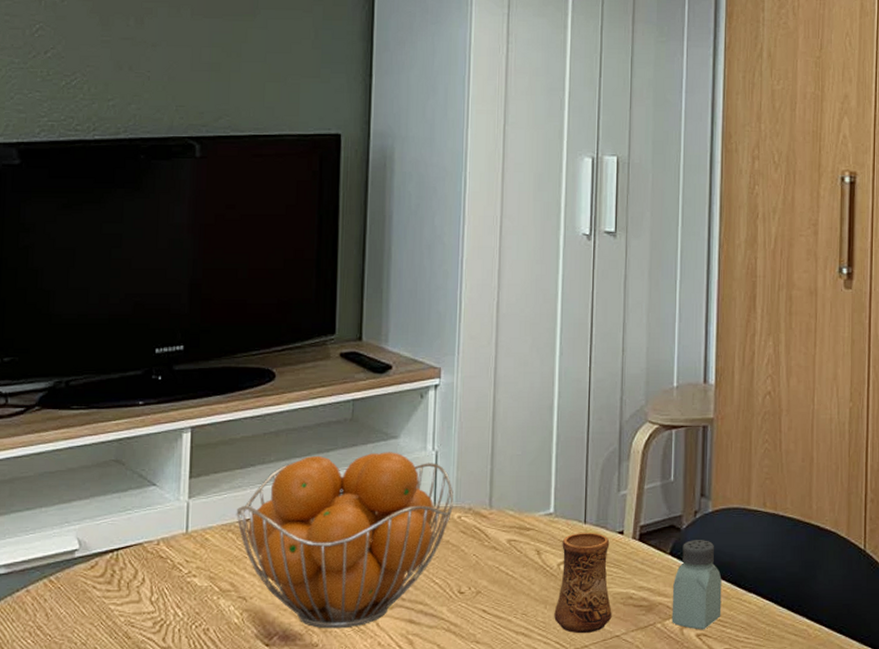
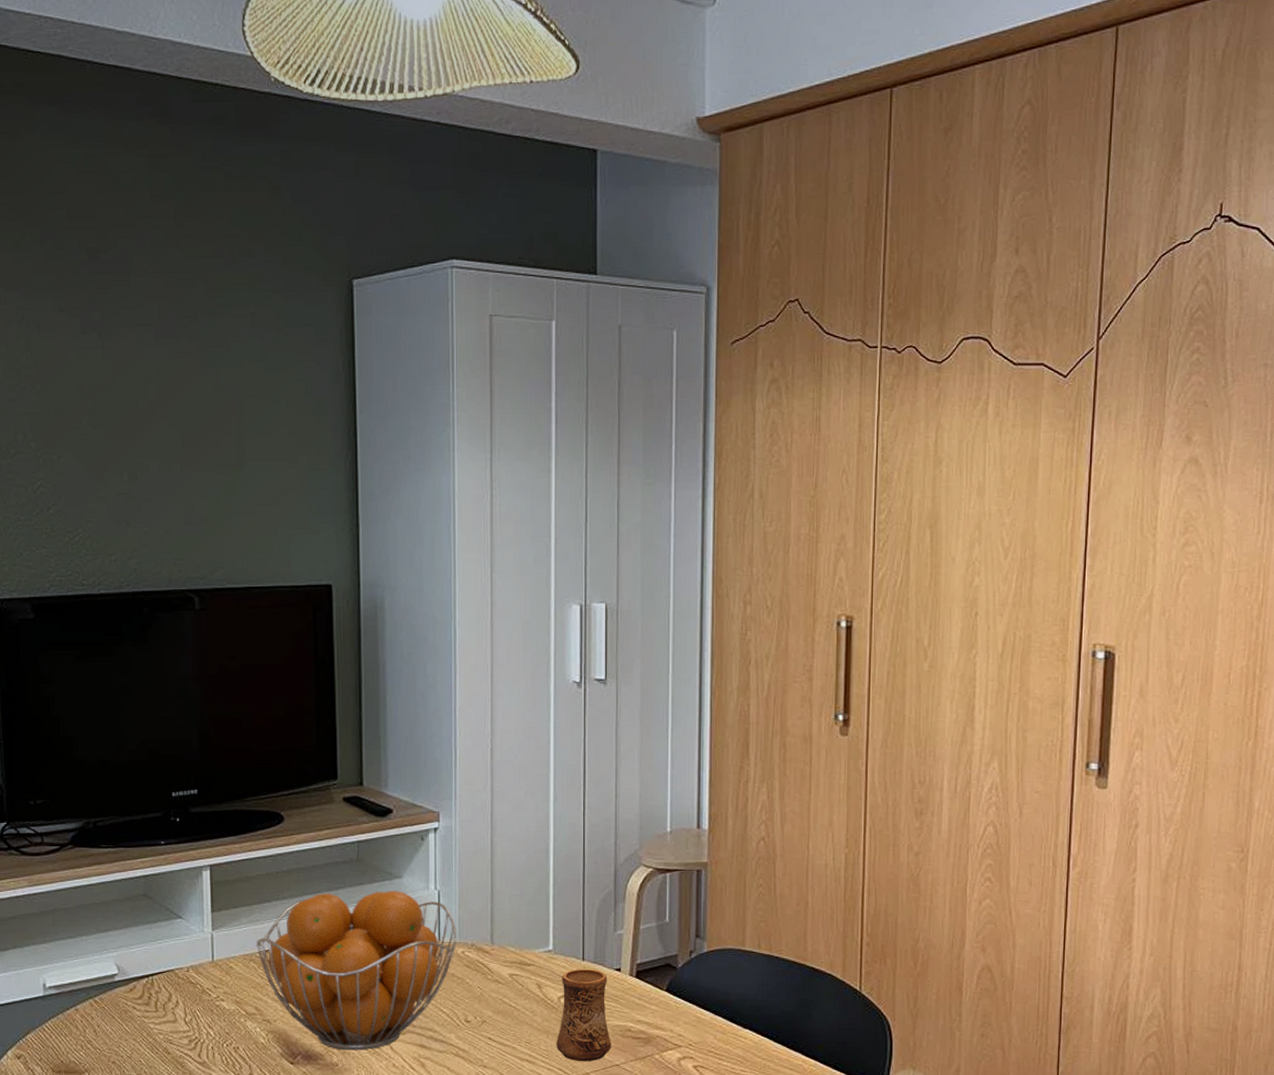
saltshaker: present [672,540,722,630] -> none [669,978,718,1062]

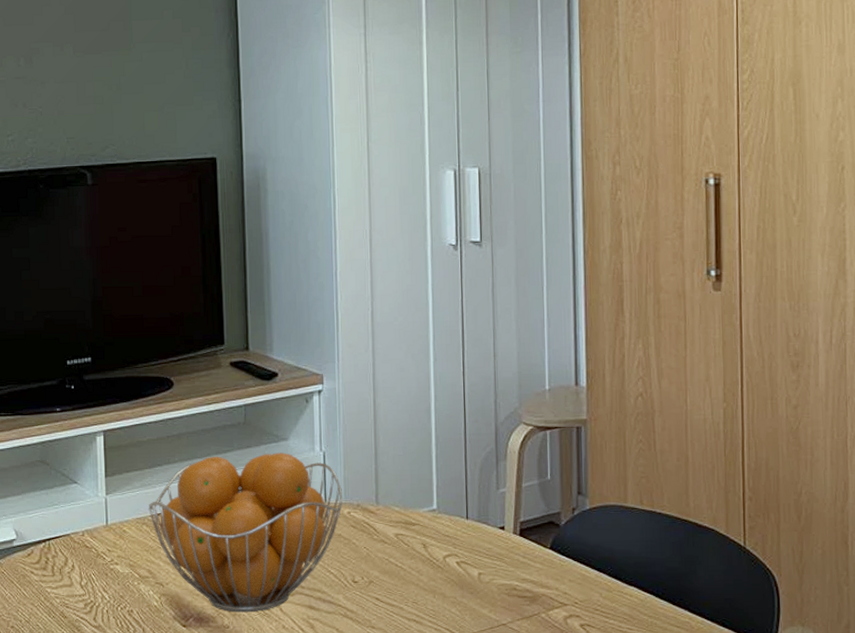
cup: present [556,969,611,1062] -> none [443,528,498,622]

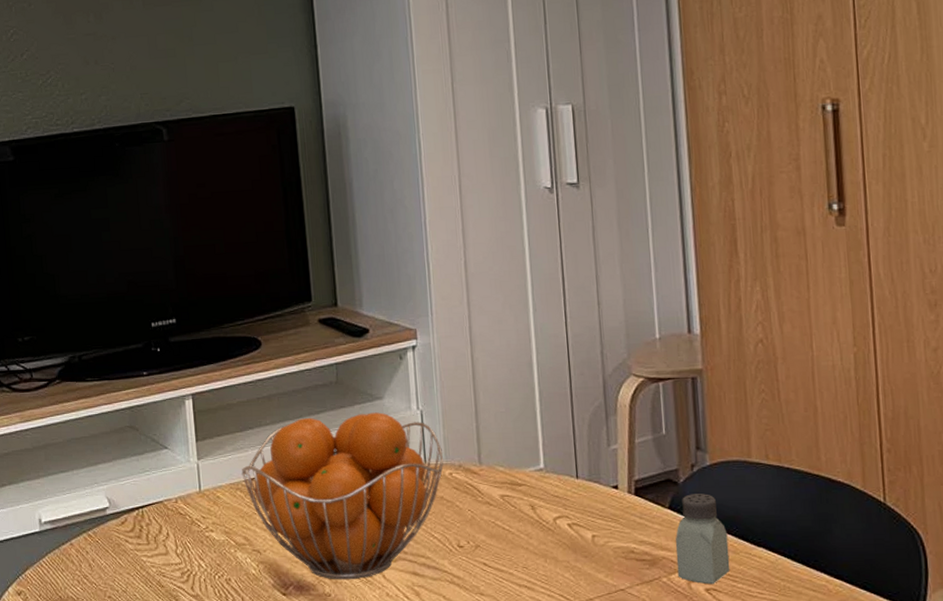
saltshaker: none [554,535,604,621] -> present [675,494,730,585]

